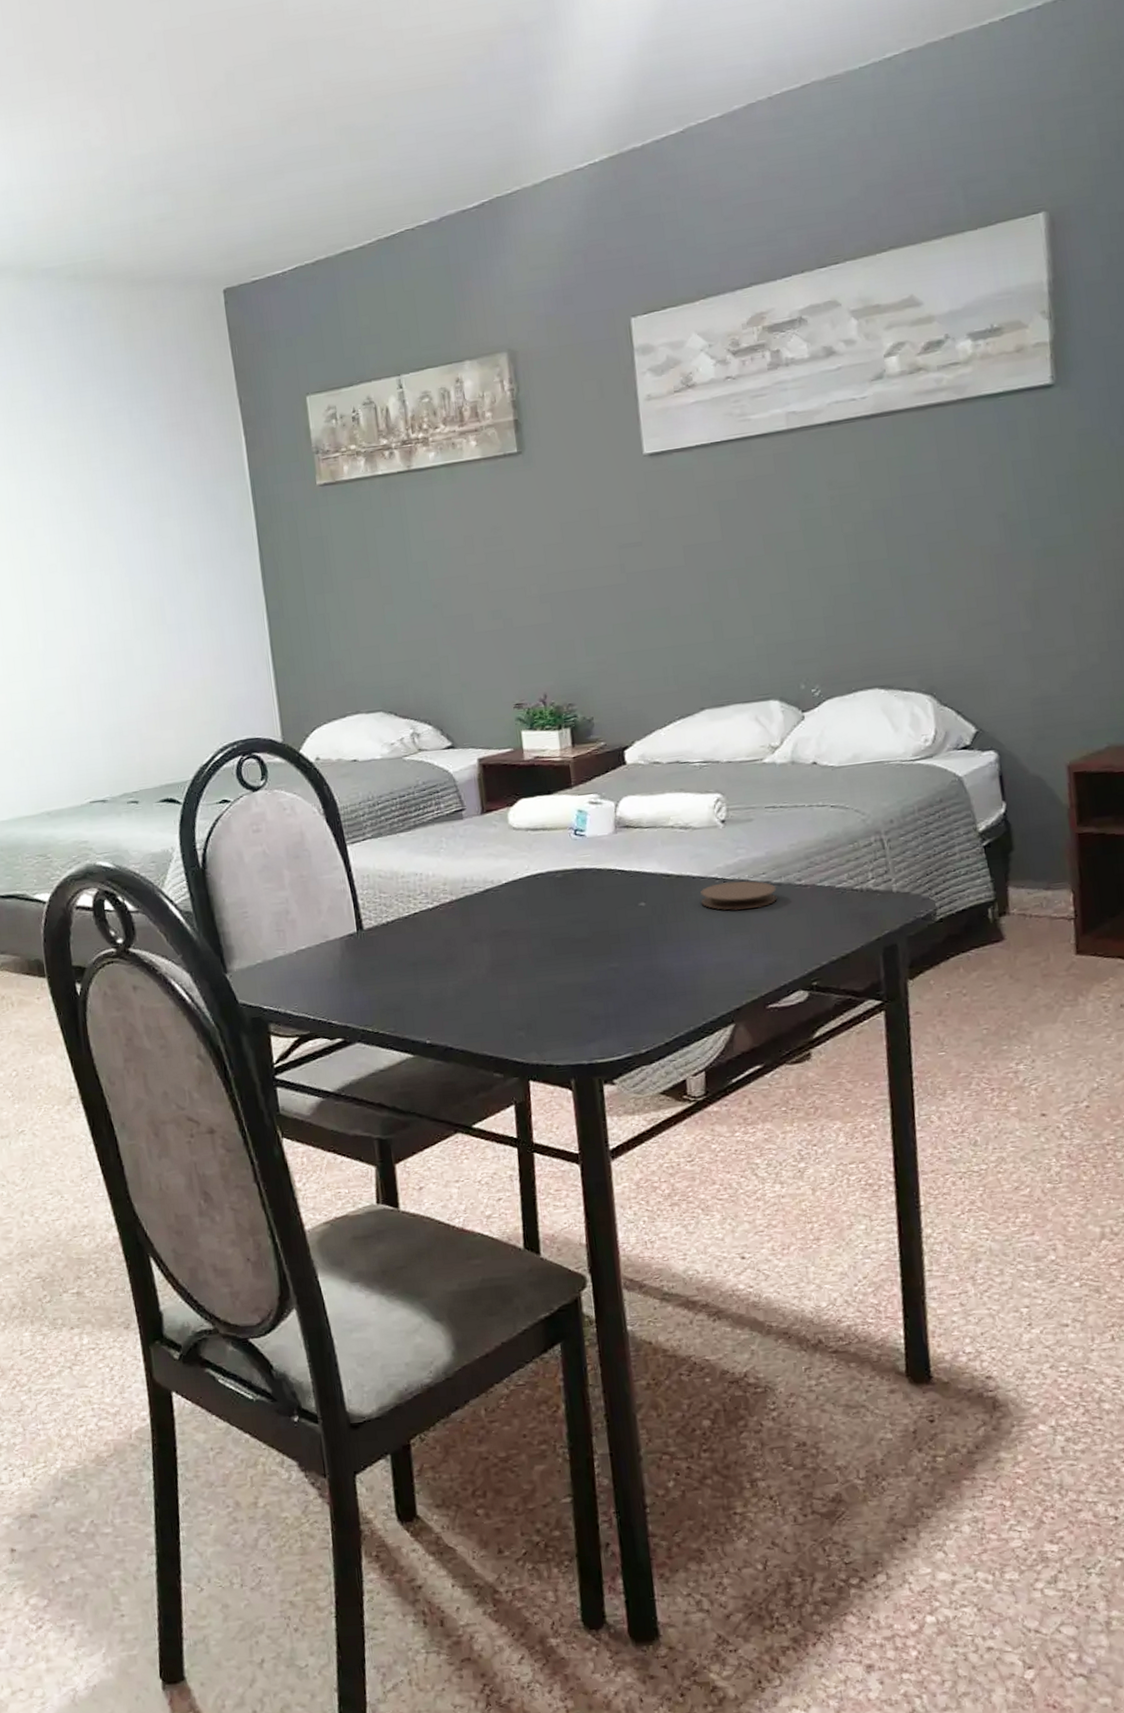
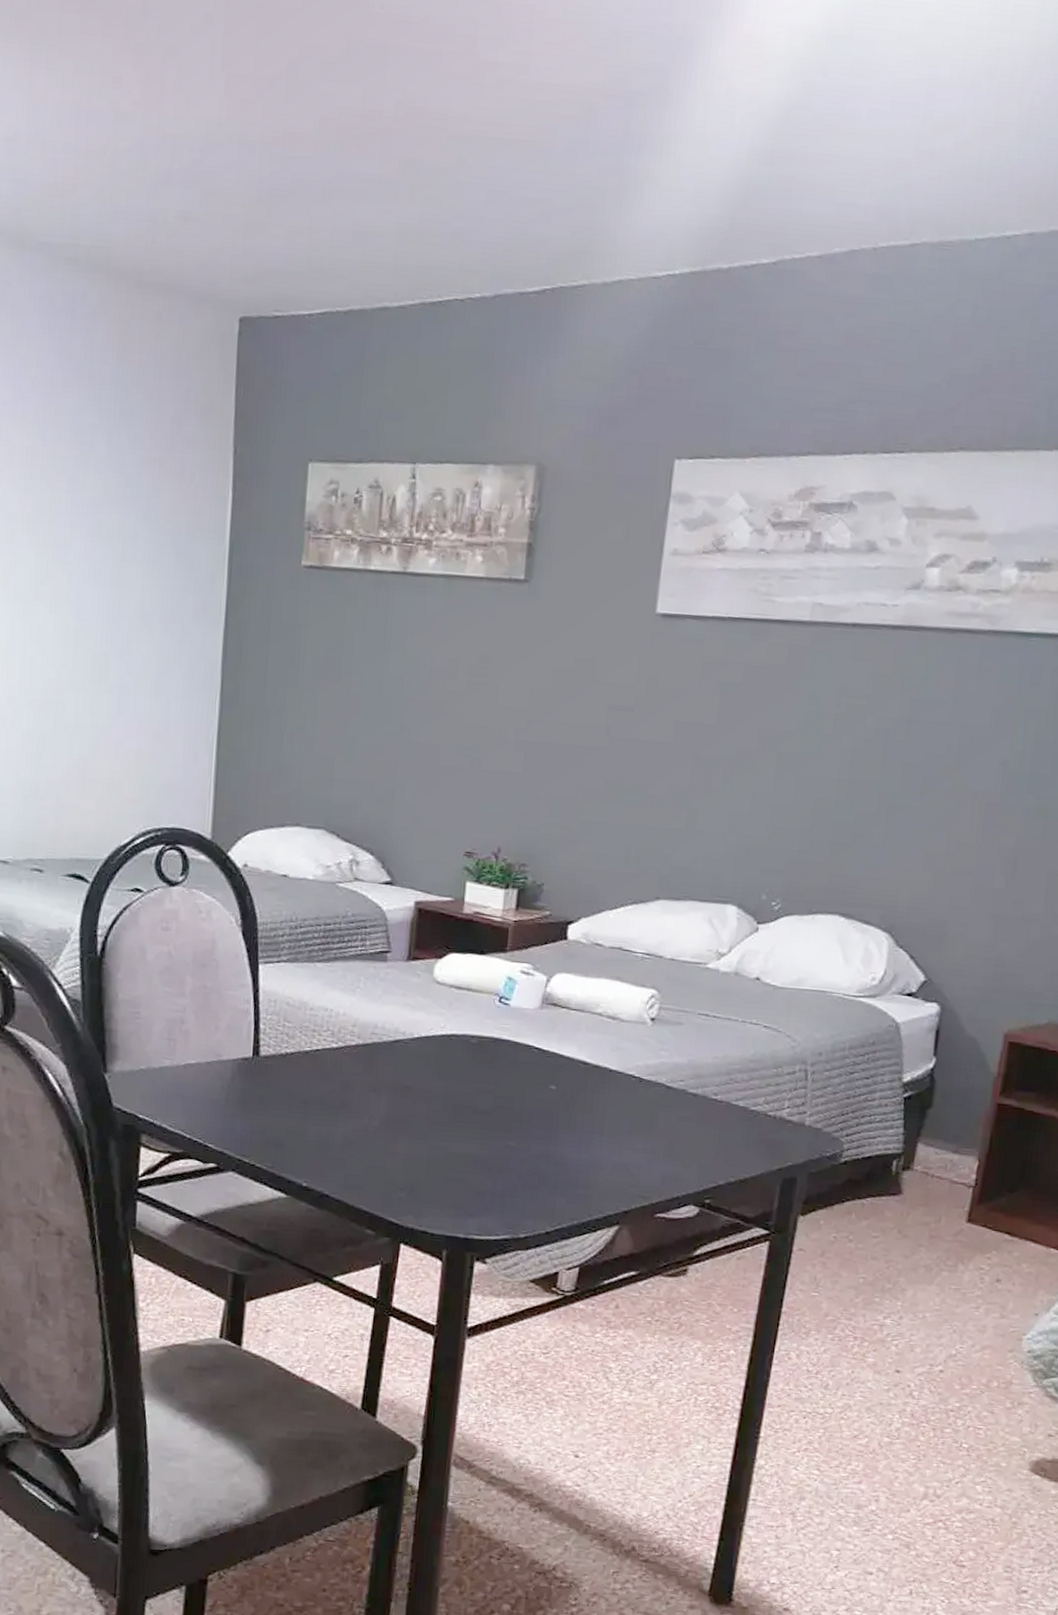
coaster: present [701,881,777,910] -> none [613,1081,691,1114]

